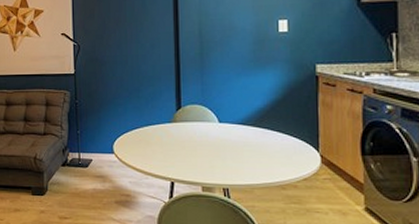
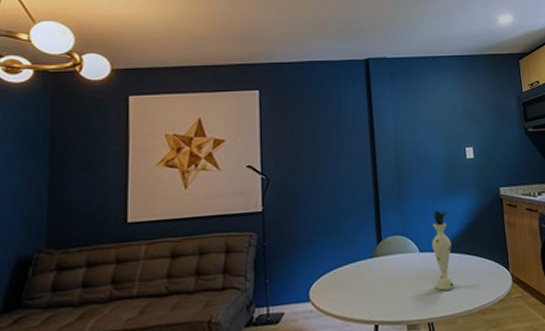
vase: none [223,81,254,161] -> present [421,208,455,291]

